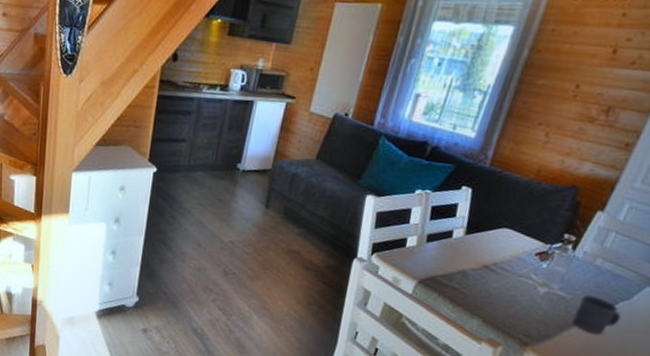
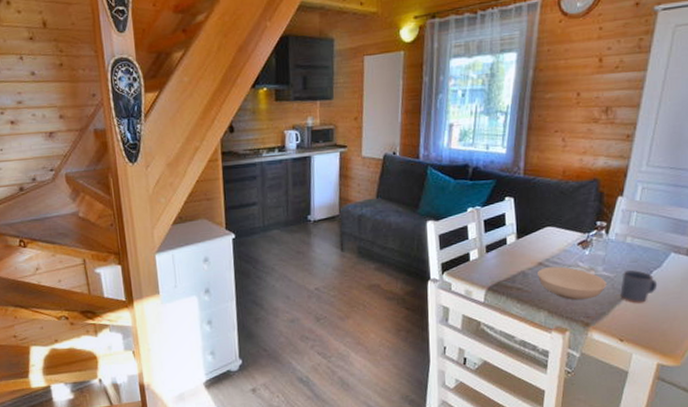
bowl: none [480,271,560,317] -> present [538,266,607,300]

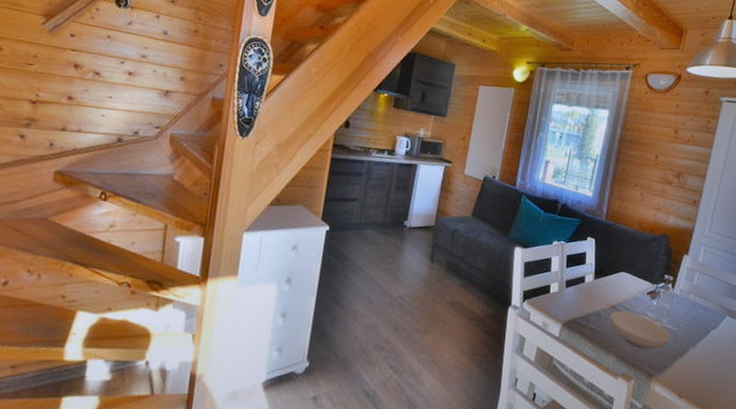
mug: present [620,270,658,303] -> none [681,327,714,361]

